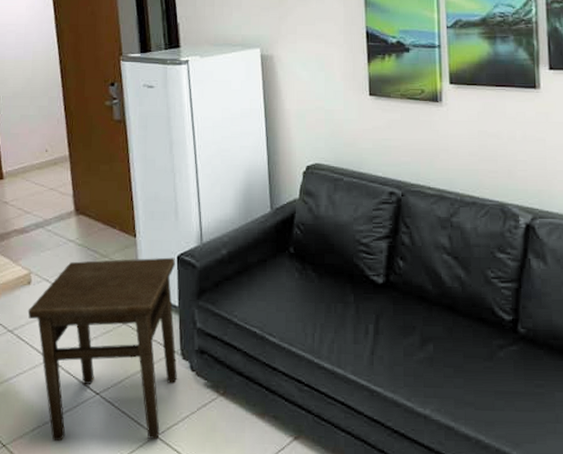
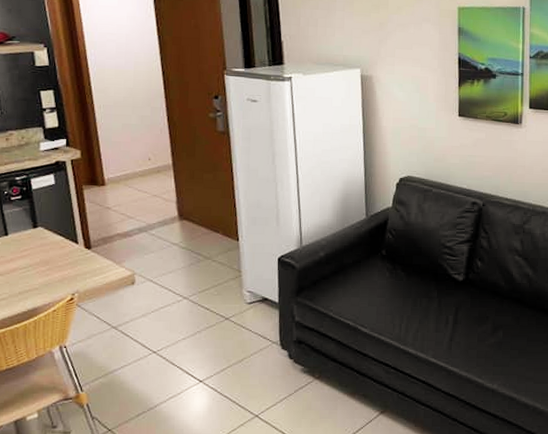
side table: present [27,257,177,442] -> none [132,259,277,425]

